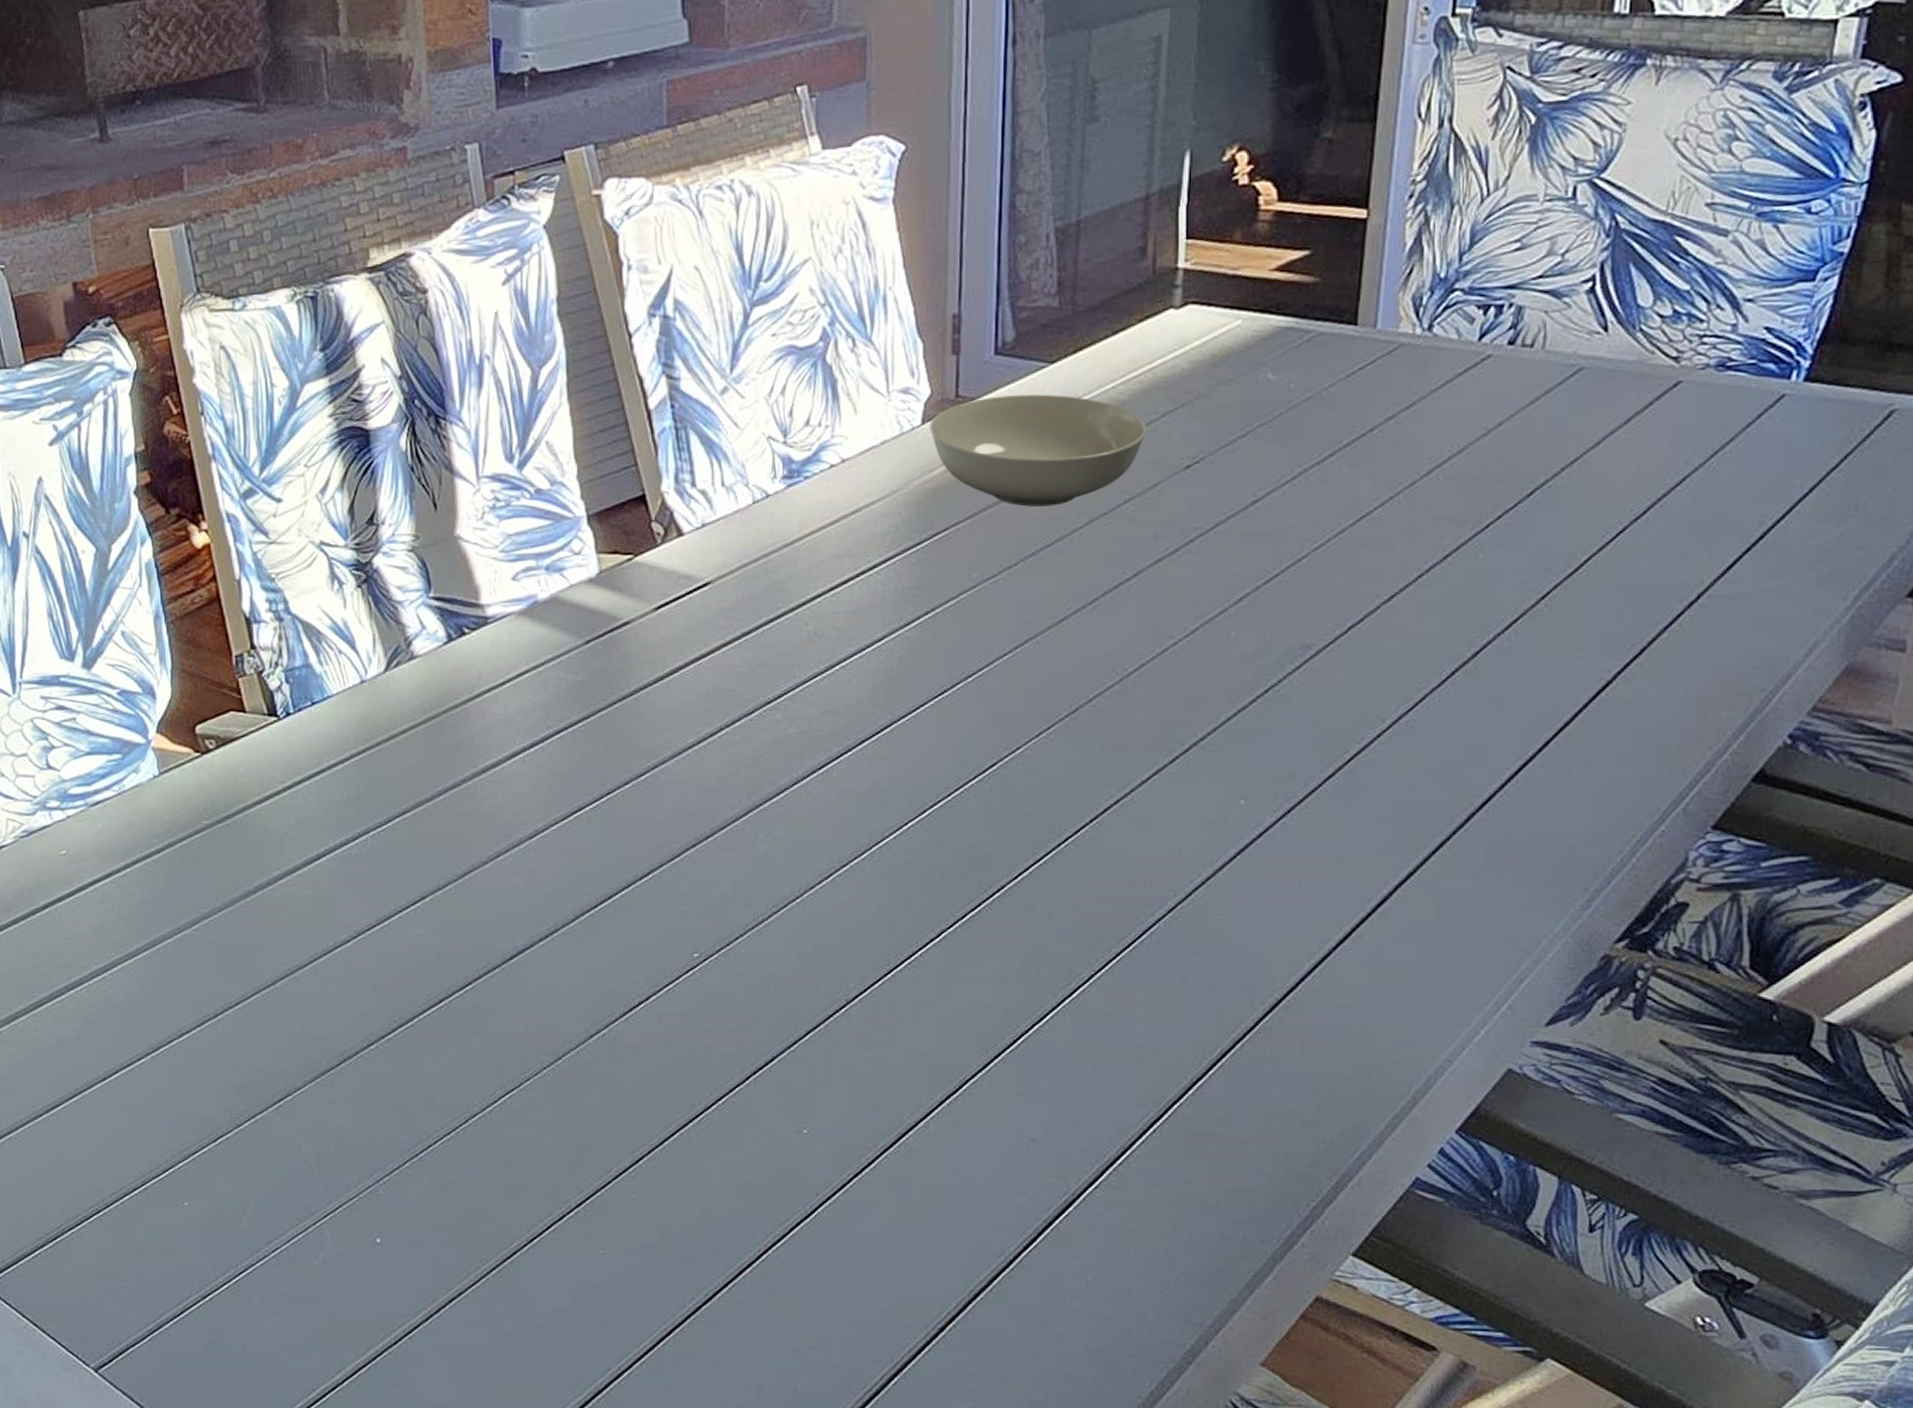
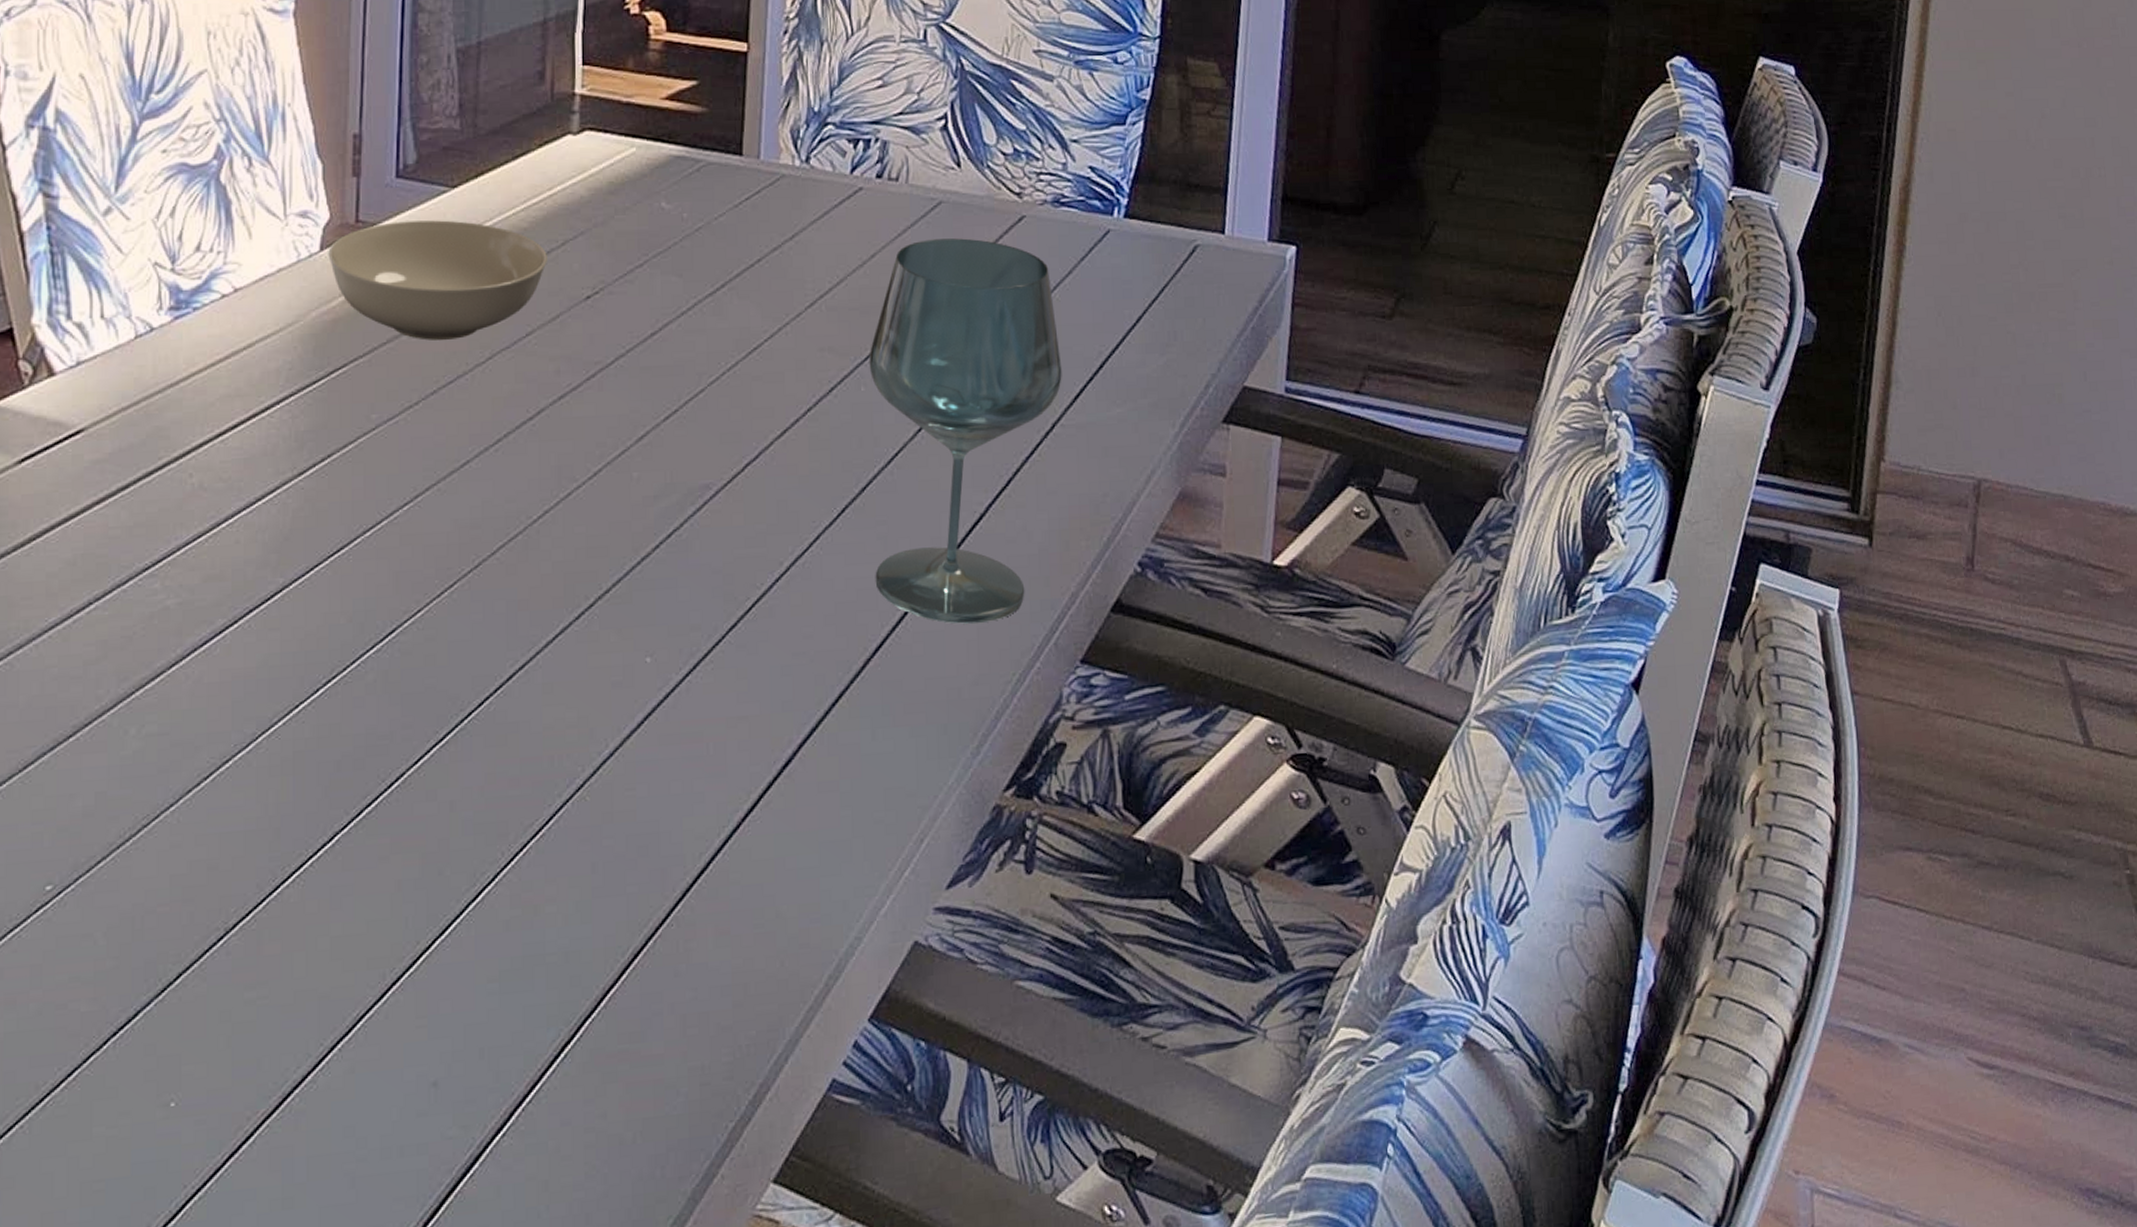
wine glass: none [1484,405,1714,785] -> present [869,238,1062,624]

